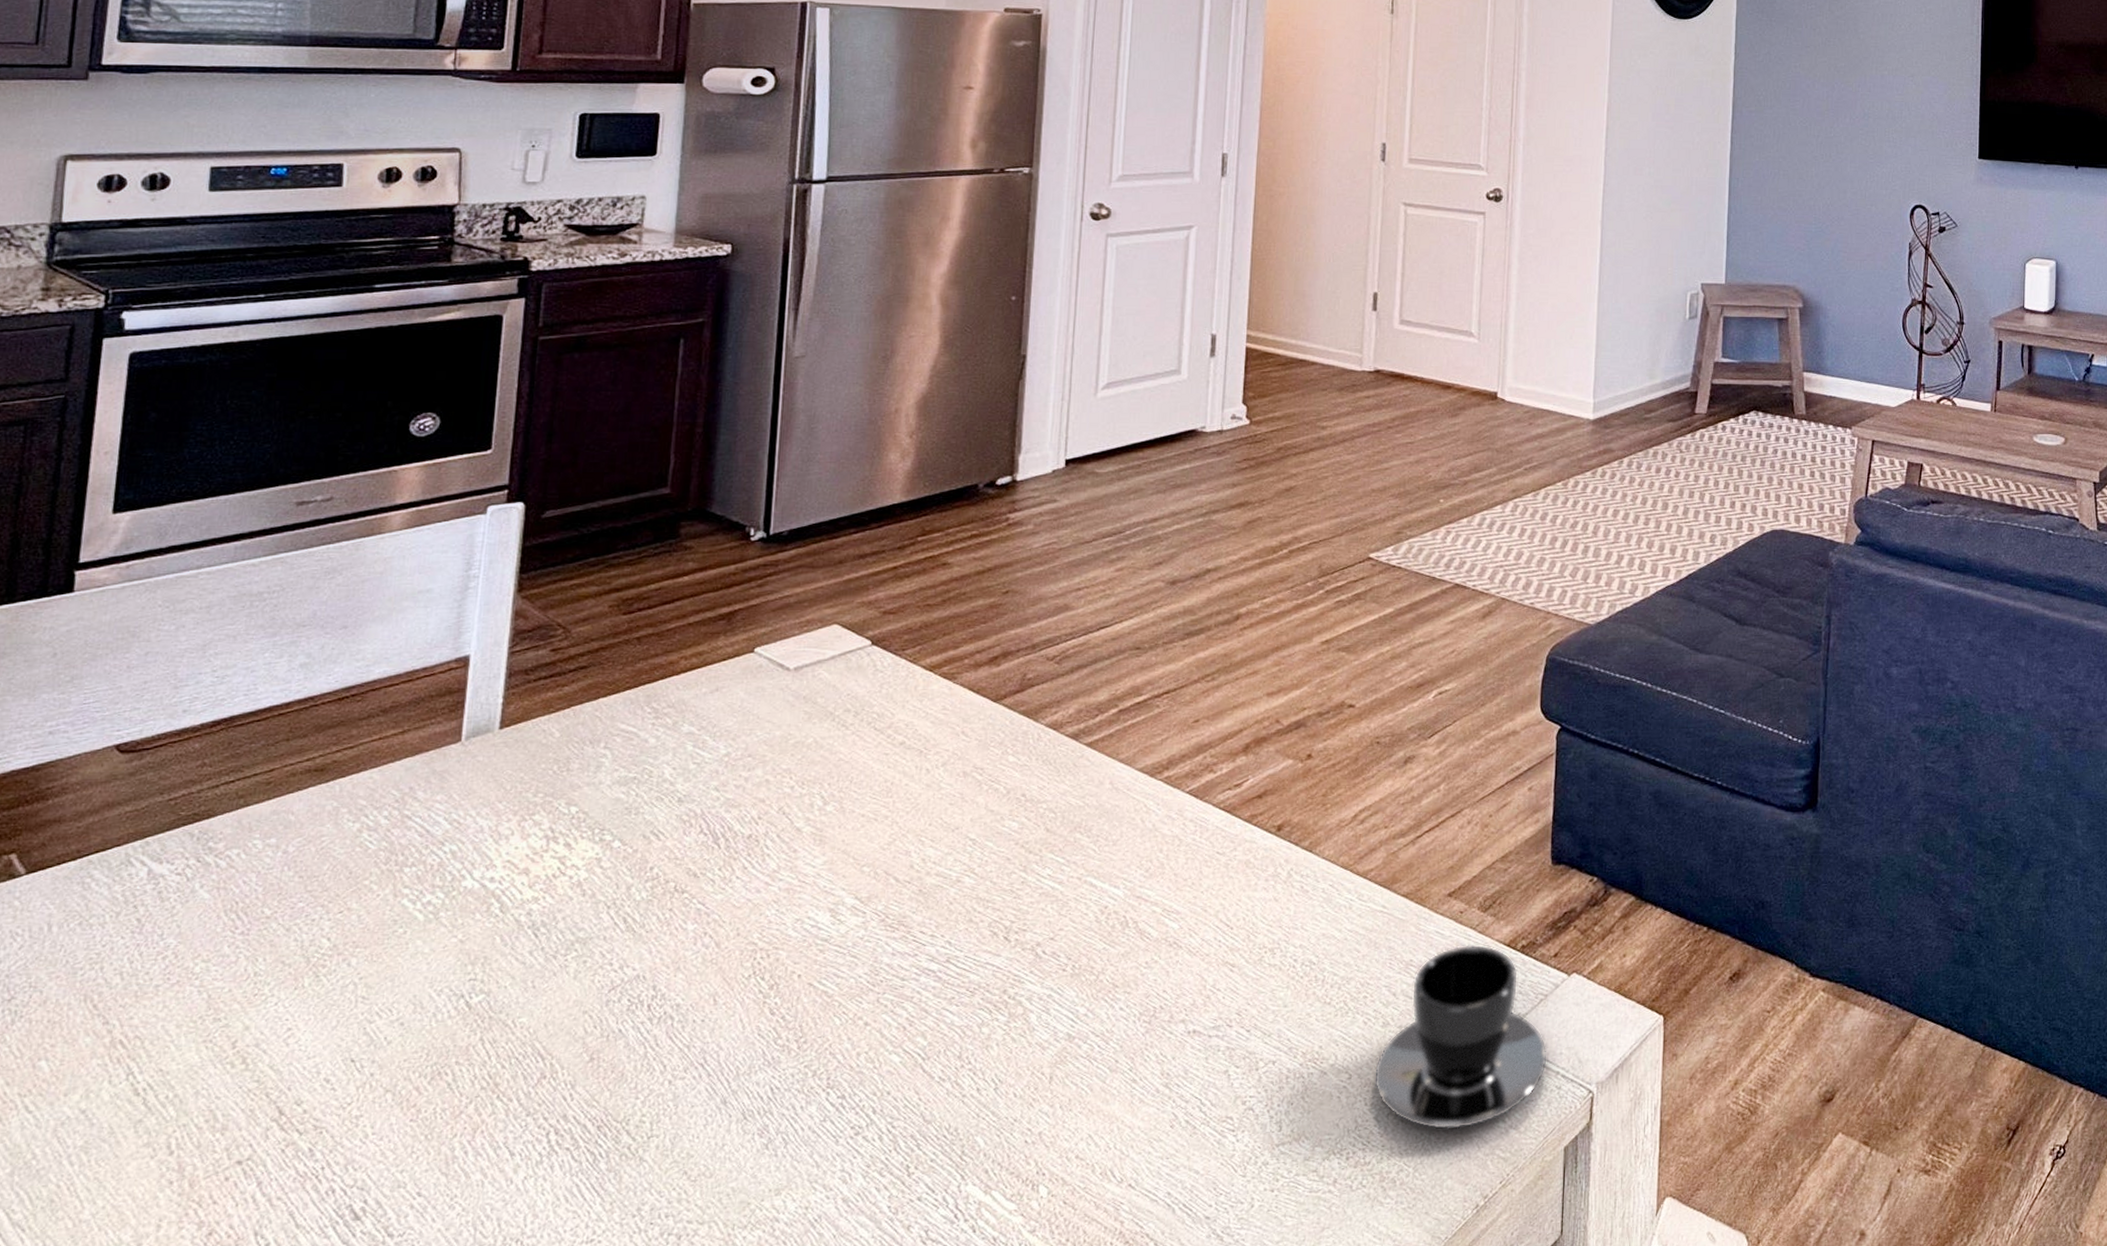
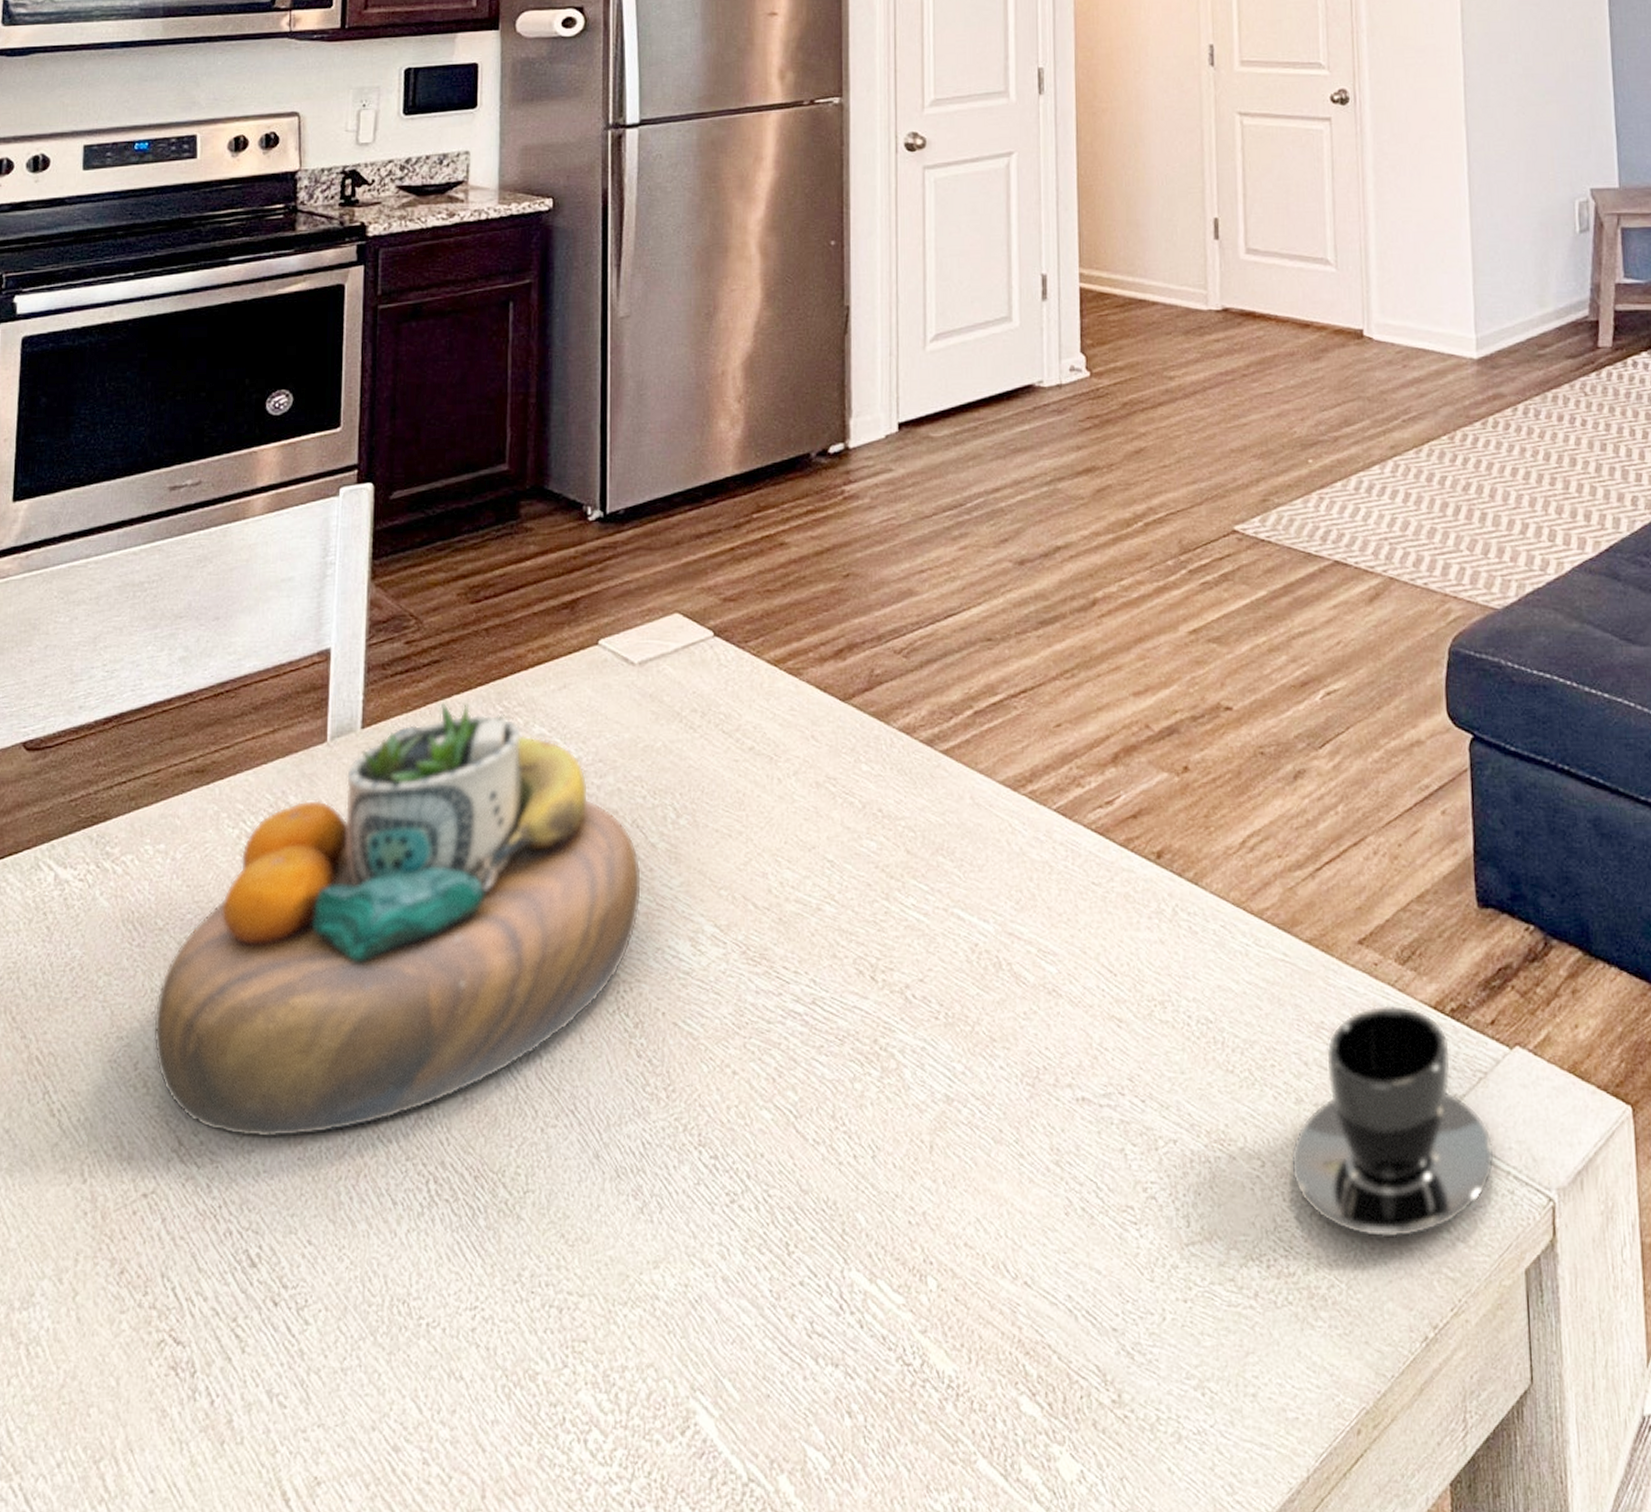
decorative bowl: none [254,705,786,1104] -> present [152,703,642,1137]

